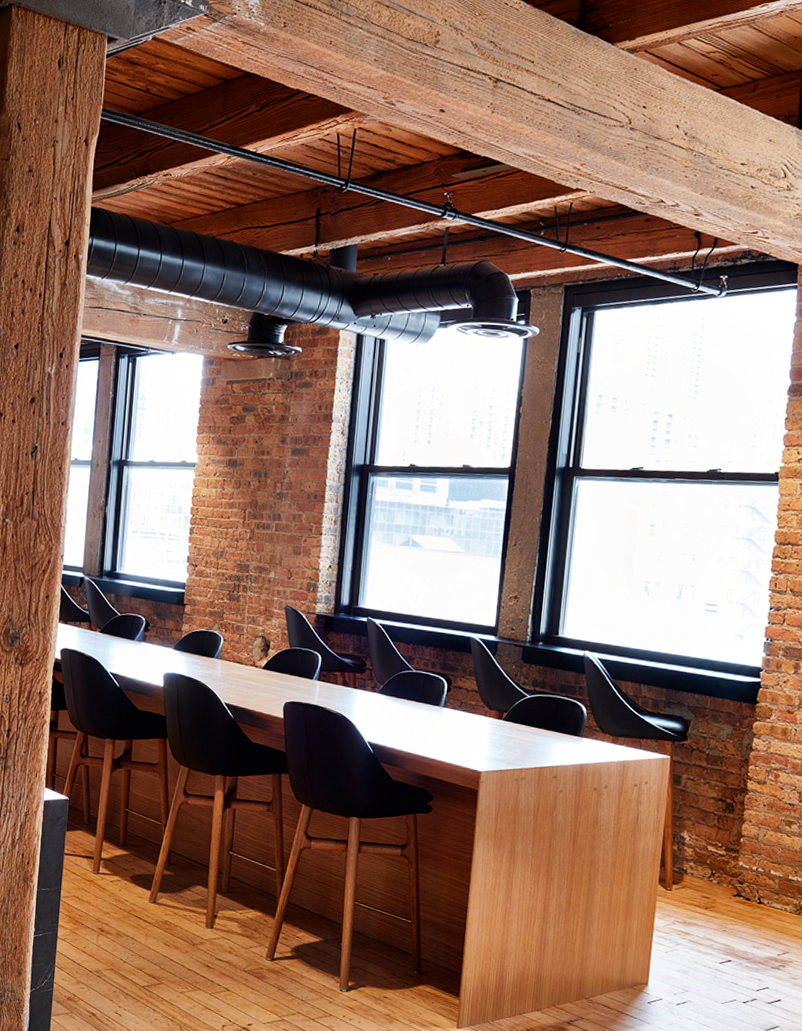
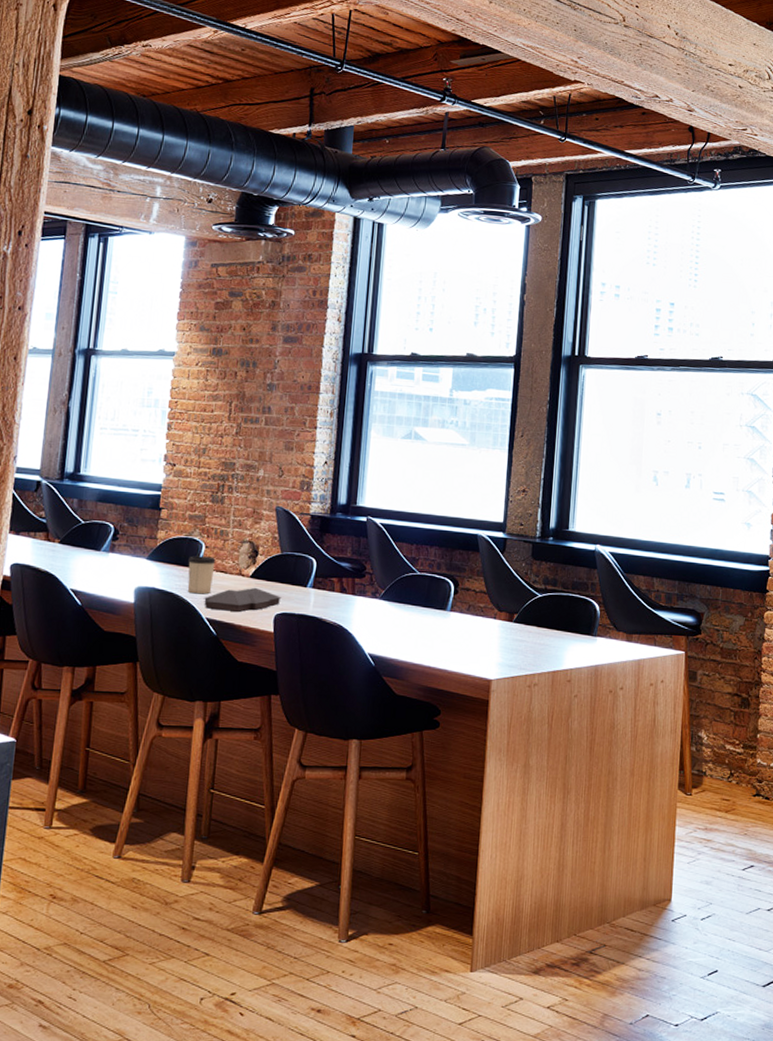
cup: none [208,647,233,682] -> present [187,555,216,594]
papers: none [222,677,290,699] -> present [203,587,282,612]

